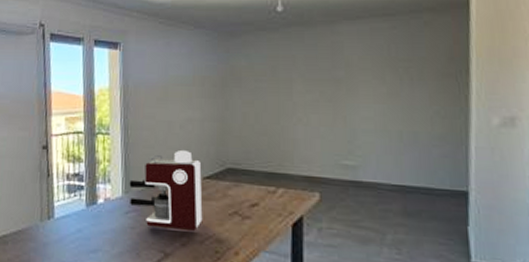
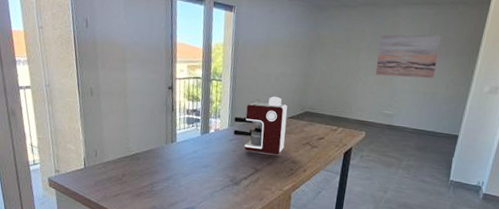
wall art: none [318,53,409,113] -> present [375,34,442,78]

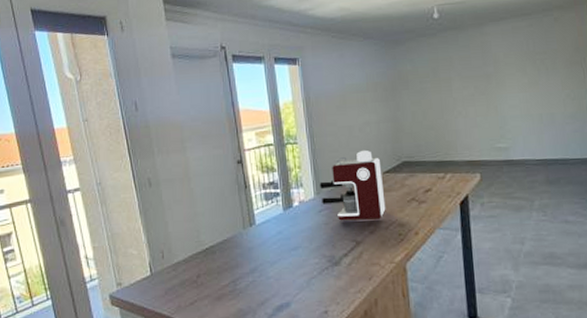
wall art: present [375,34,442,78] -> none [471,47,546,105]

